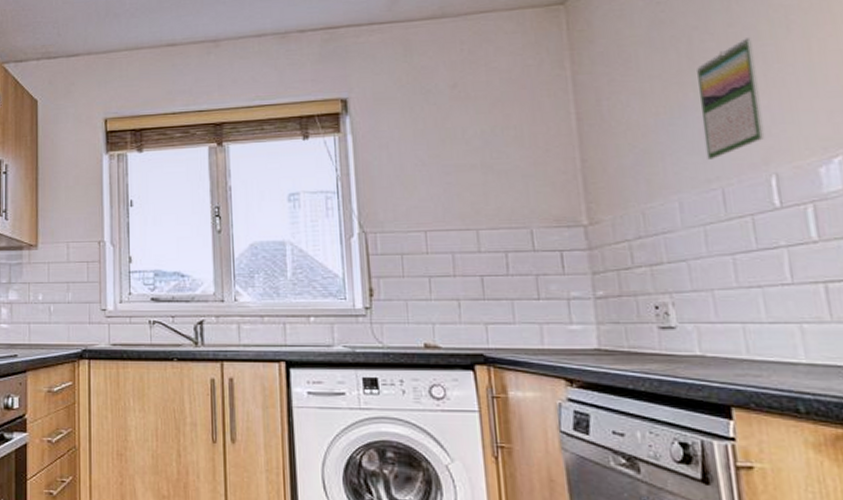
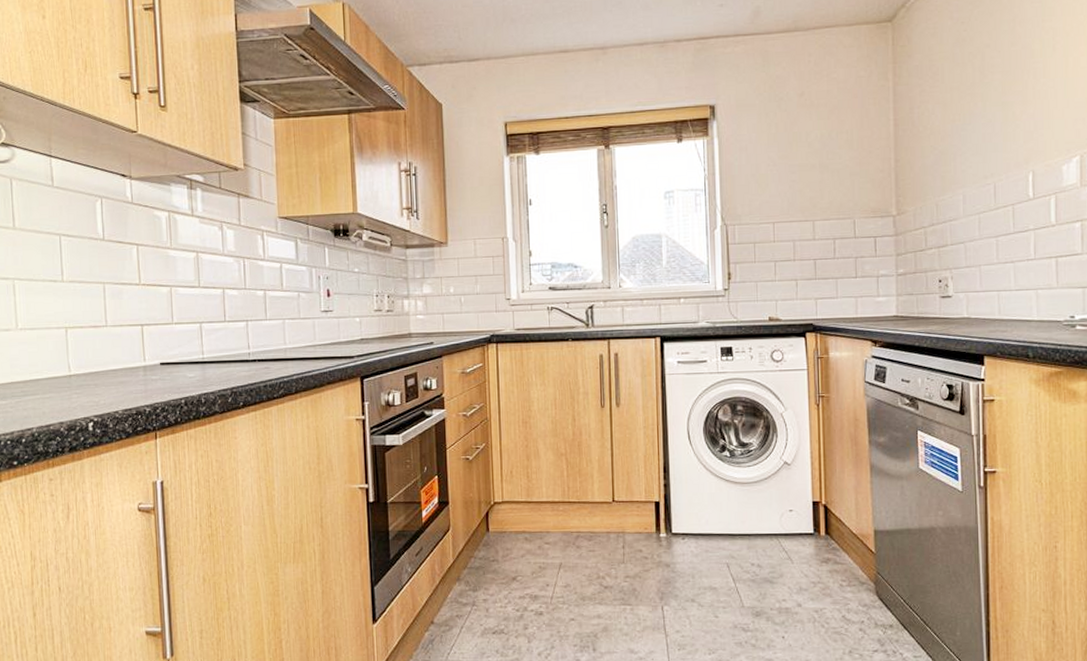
calendar: present [697,38,765,160] -> none [985,55,1028,159]

